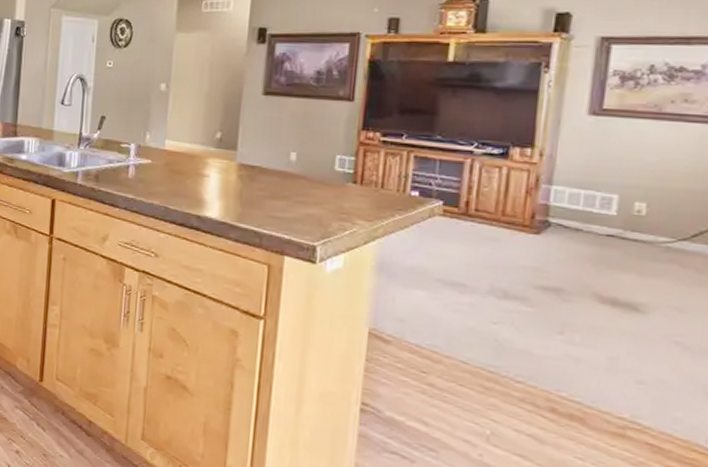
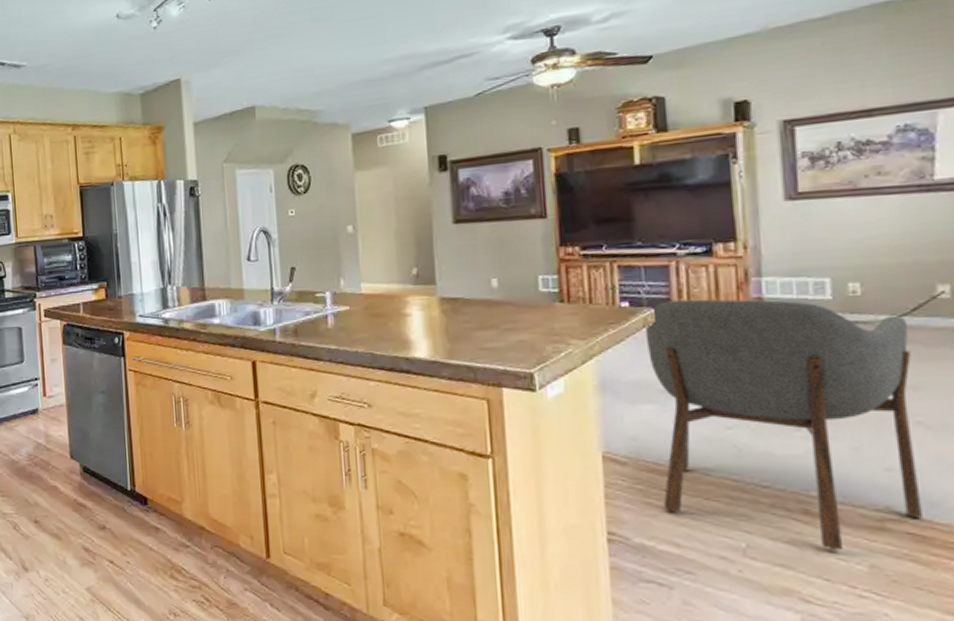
armchair: none [418,195,685,450] -> present [645,299,922,550]

